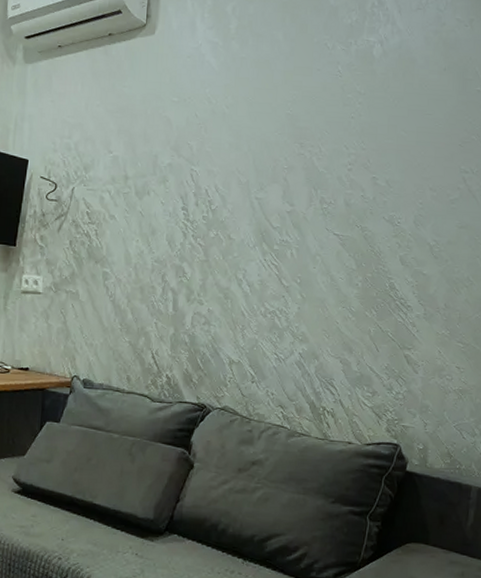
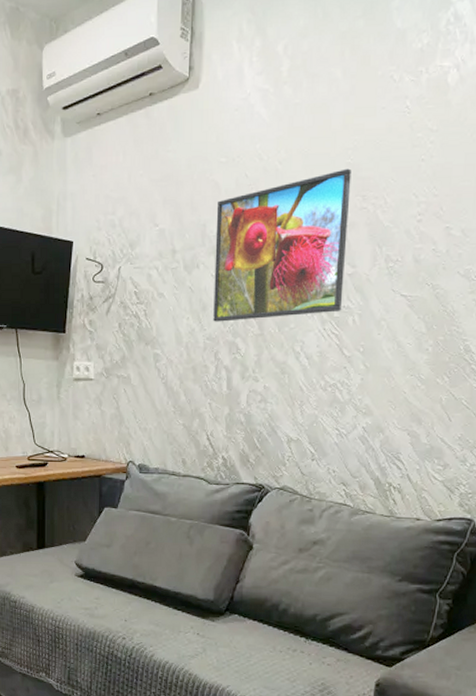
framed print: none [161,118,291,247] -> present [213,168,352,322]

